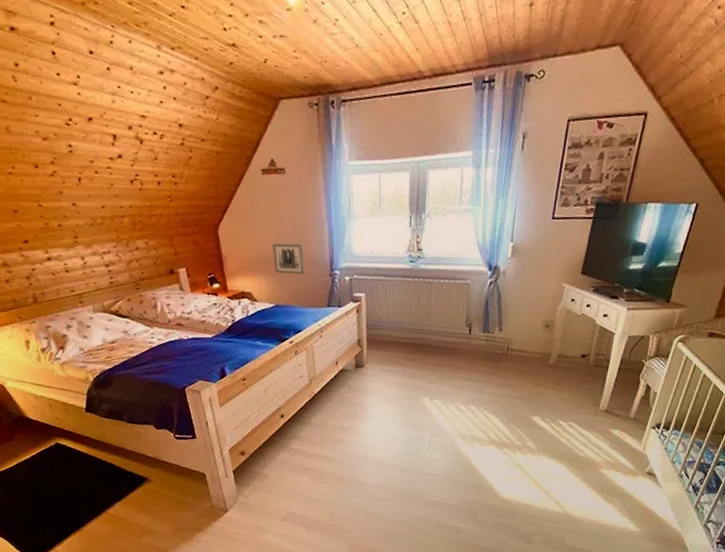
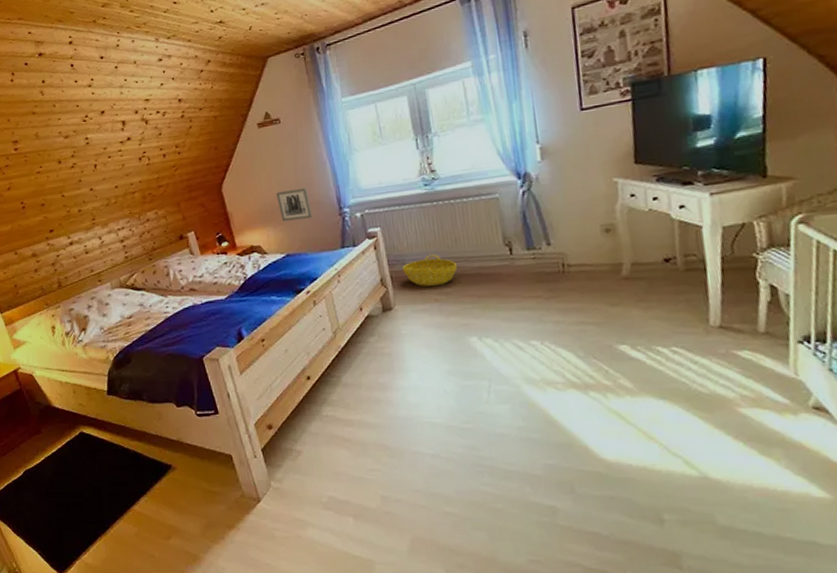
basket: none [378,324,424,352] -> present [402,254,457,287]

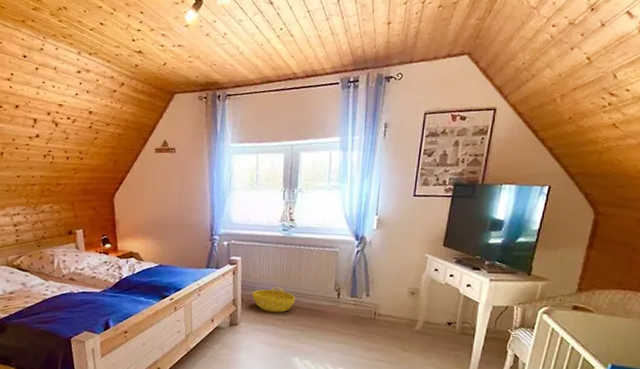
wall art: present [276,187,313,222] -> none [160,211,188,239]

